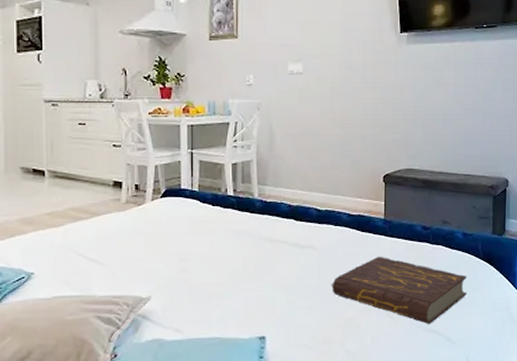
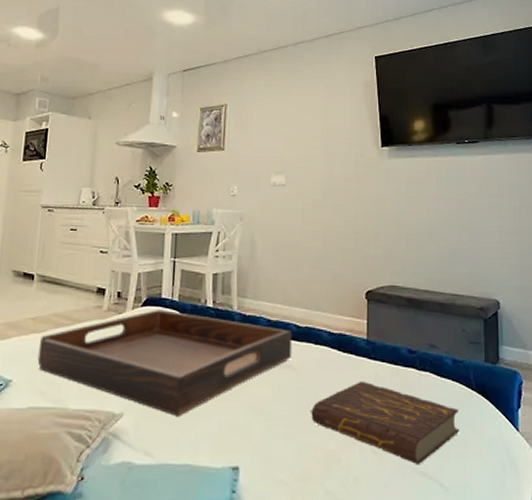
serving tray: none [58,200,313,297] -> present [37,310,293,416]

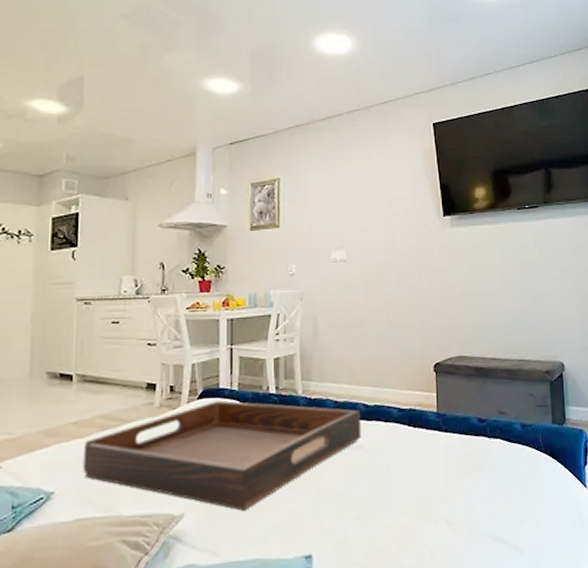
book: present [311,380,460,466] -> none [384,454,531,532]

